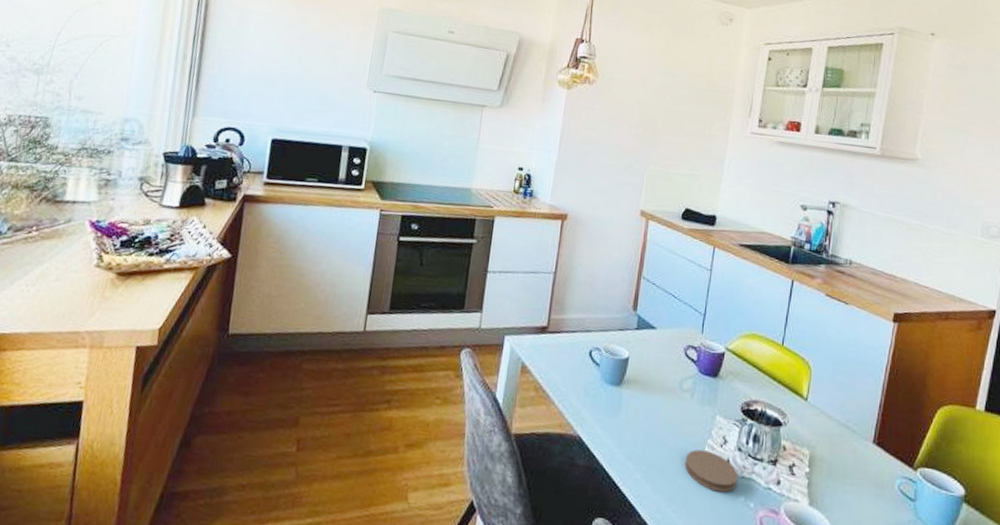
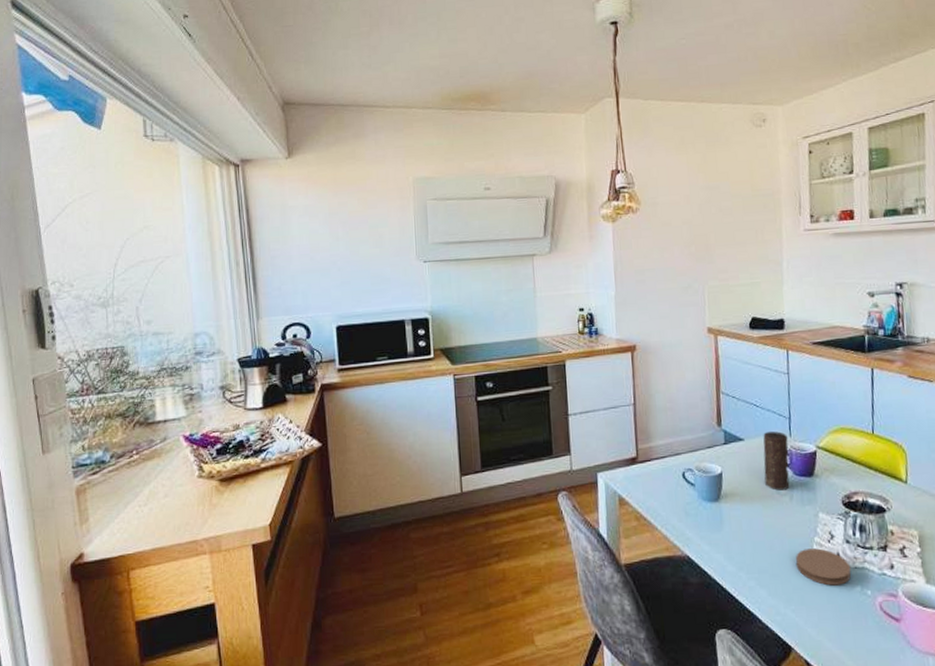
candle: none [669,325,699,387] -> present [763,431,790,491]

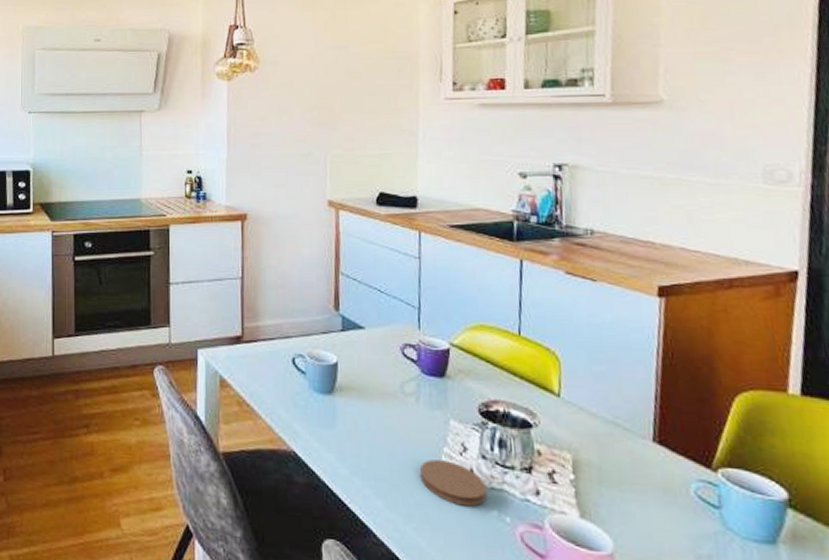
candle: present [763,431,790,491] -> none [386,322,417,390]

